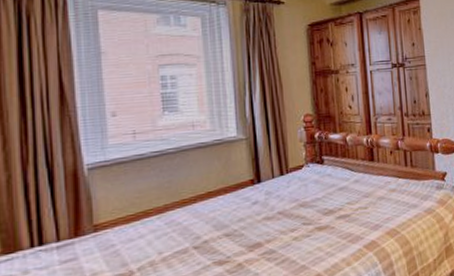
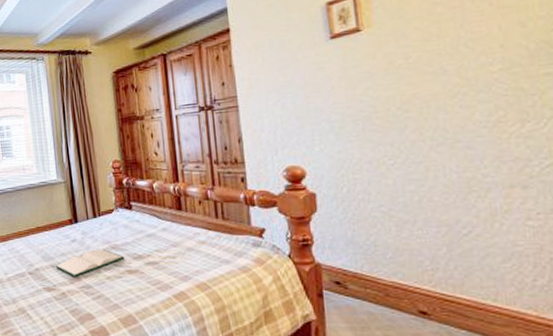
hardback book: none [232,208,314,244] -> present [56,249,125,277]

